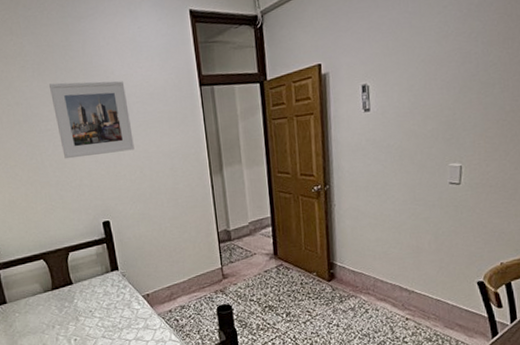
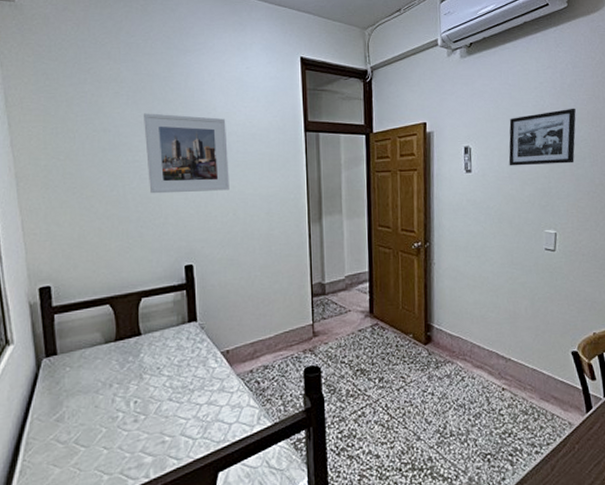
picture frame: none [409,30,485,101] -> present [508,108,576,166]

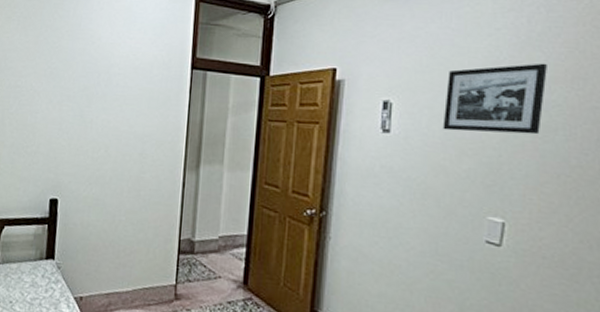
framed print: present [144,113,230,194] -> none [26,39,110,125]

